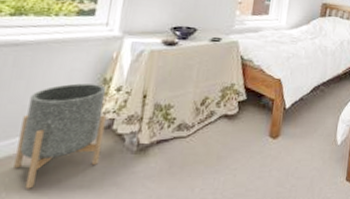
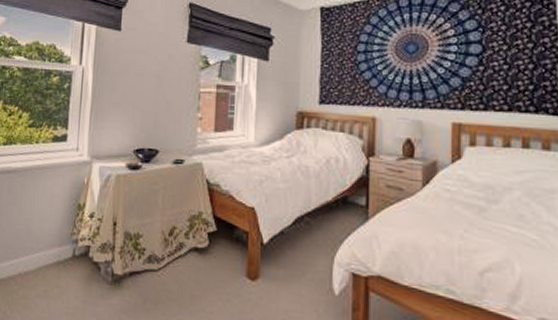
planter: present [14,83,107,189] -> none [14,209,84,310]

